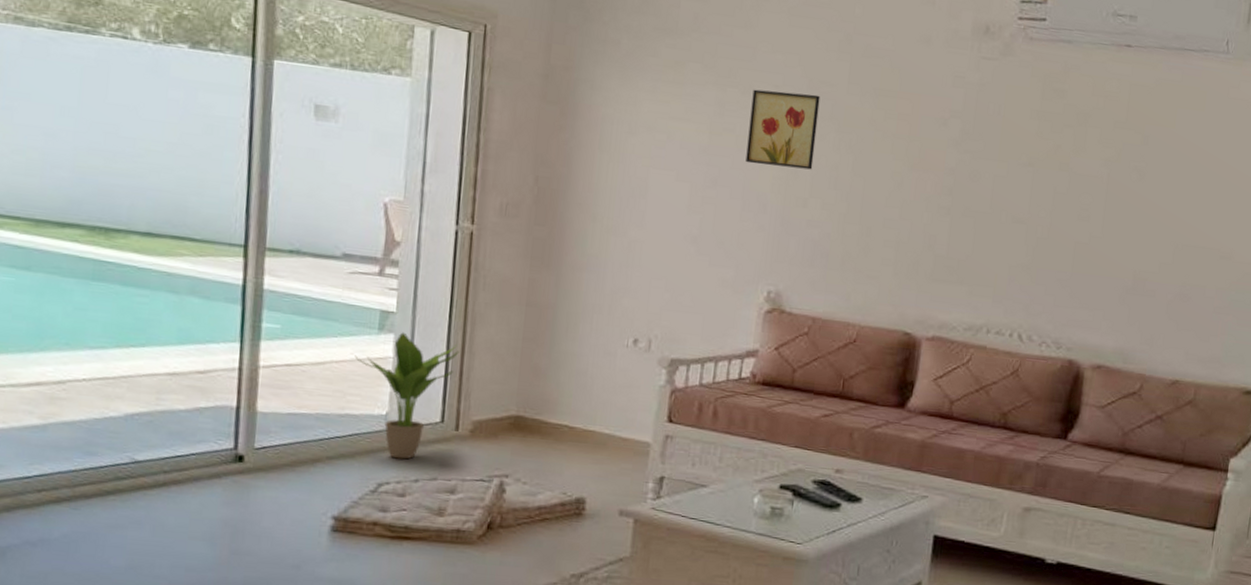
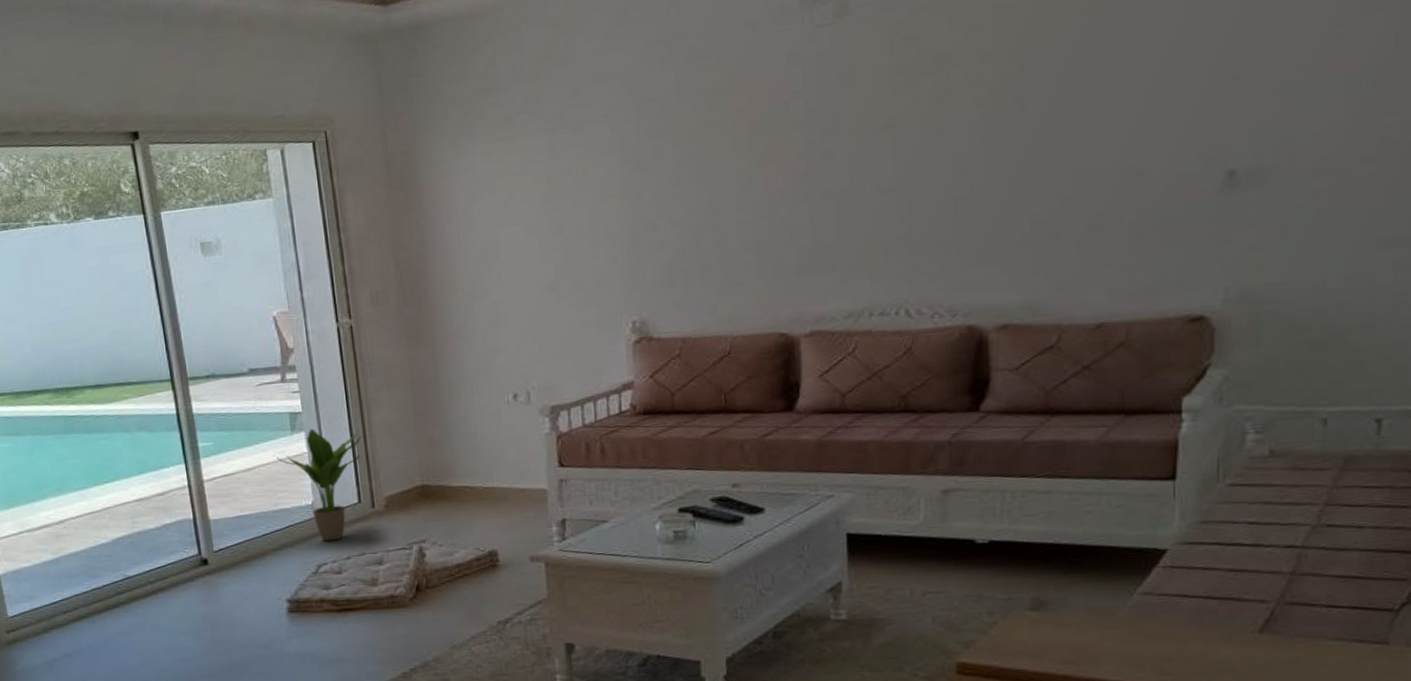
wall art: present [745,89,820,170] -> none [582,113,656,200]

